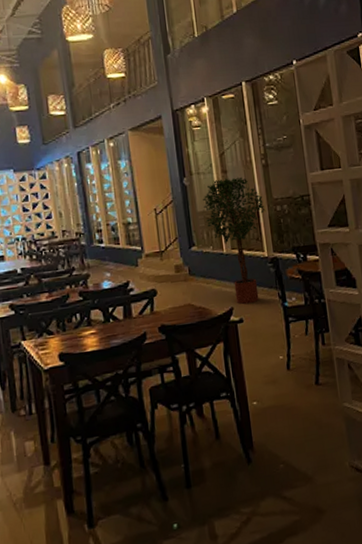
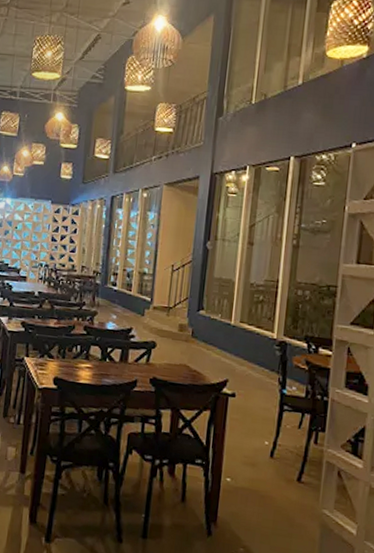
potted tree: present [203,177,266,304] -> none [220,249,285,381]

